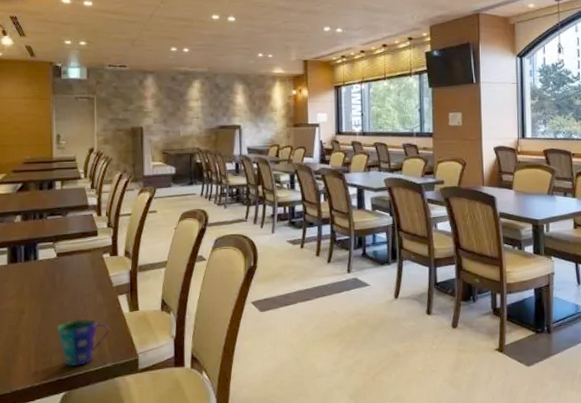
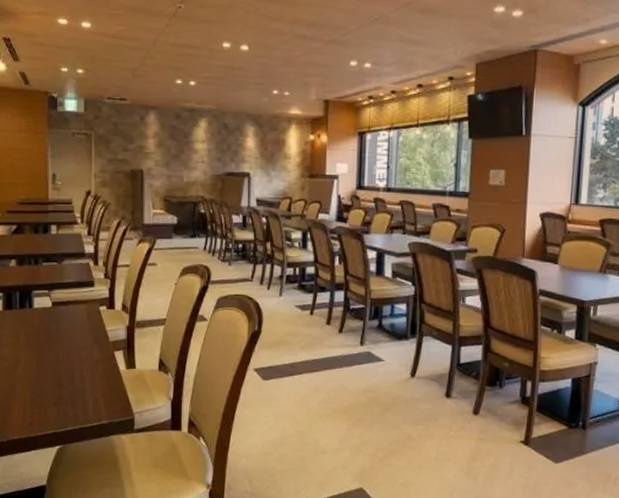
cup: present [58,319,109,367] -> none [53,372,105,421]

